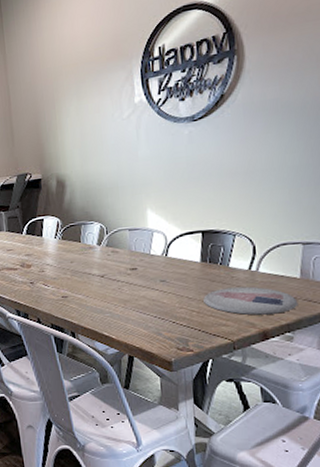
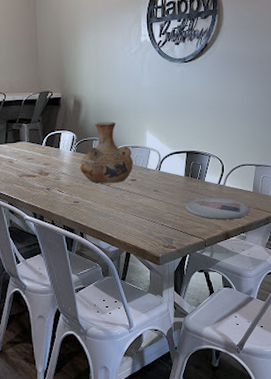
vase: none [67,201,132,275] -> present [80,122,133,184]

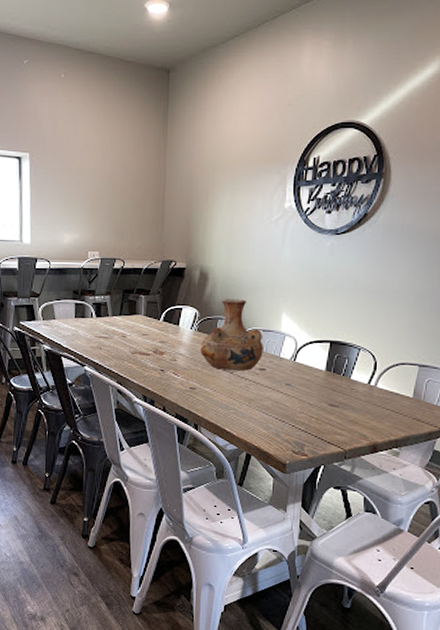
plate: present [185,197,251,220] -> none [323,398,408,429]

